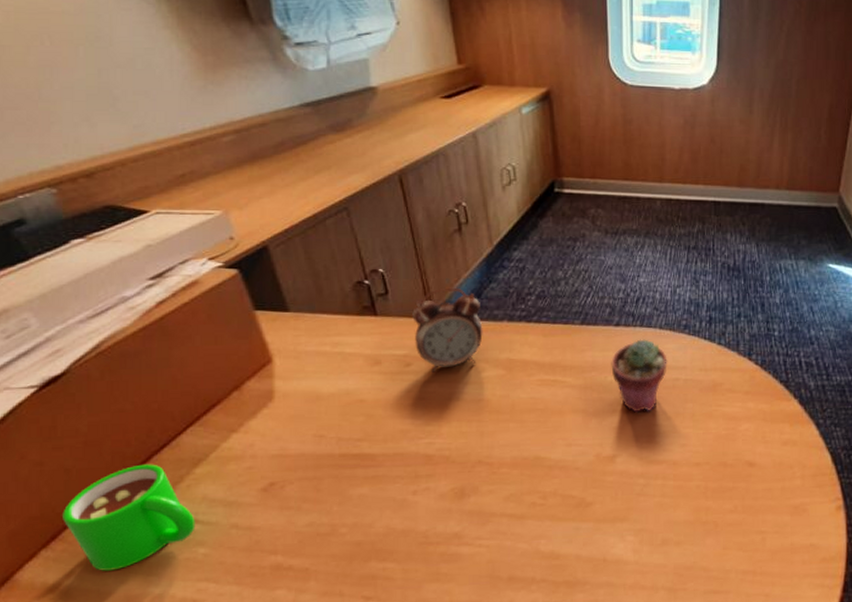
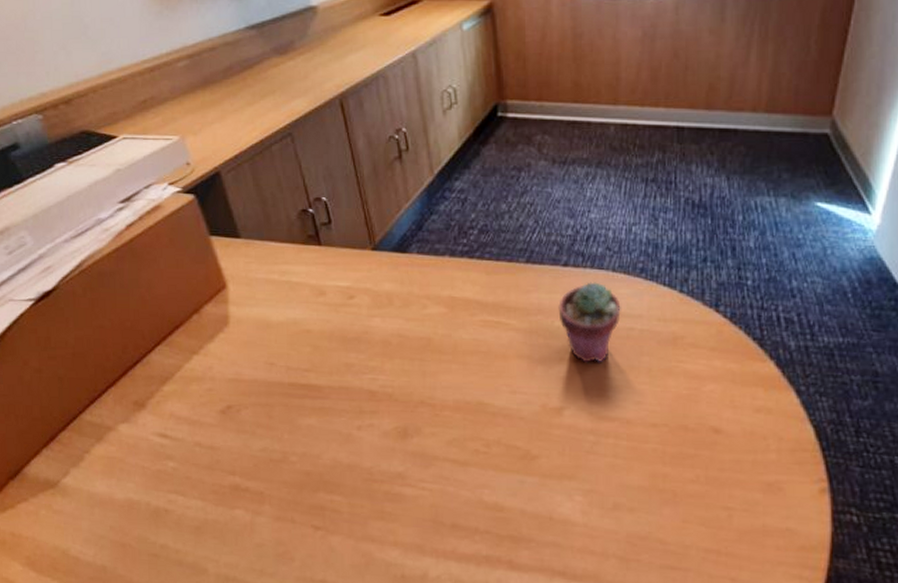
mug: present [62,464,195,571] -> none [58,378,165,474]
alarm clock: present [412,287,483,373] -> none [355,218,424,307]

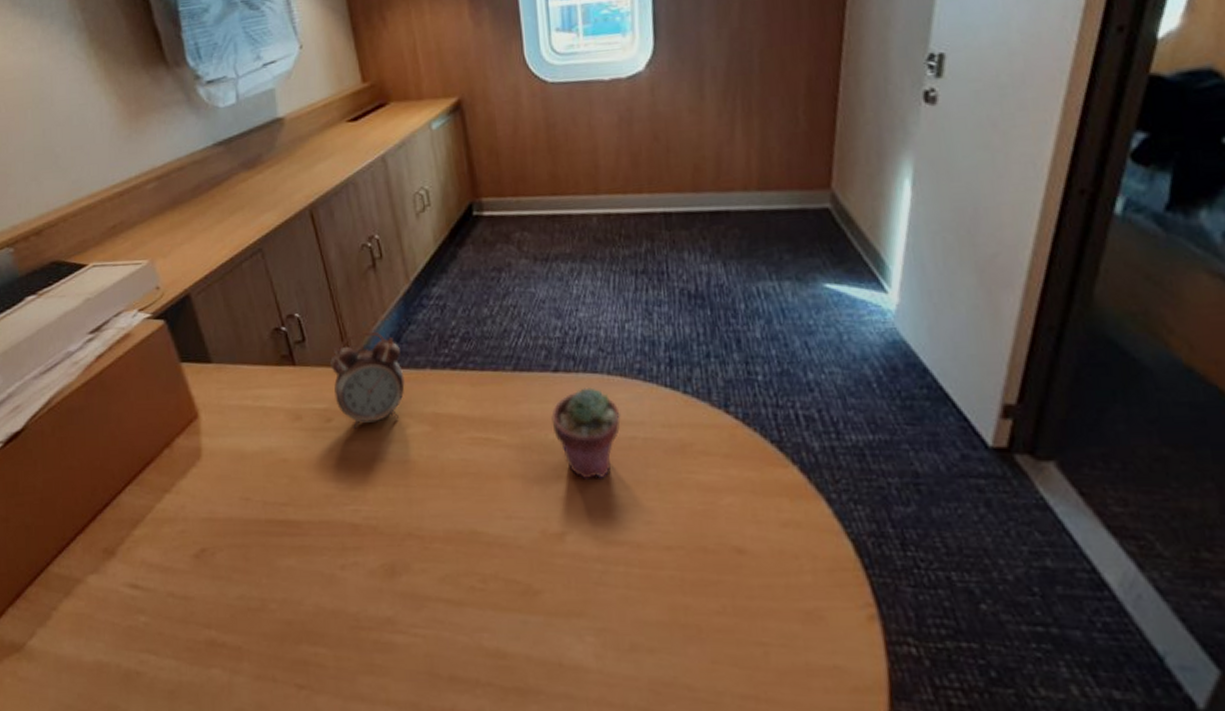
alarm clock: none [355,218,424,307] -> present [330,331,405,429]

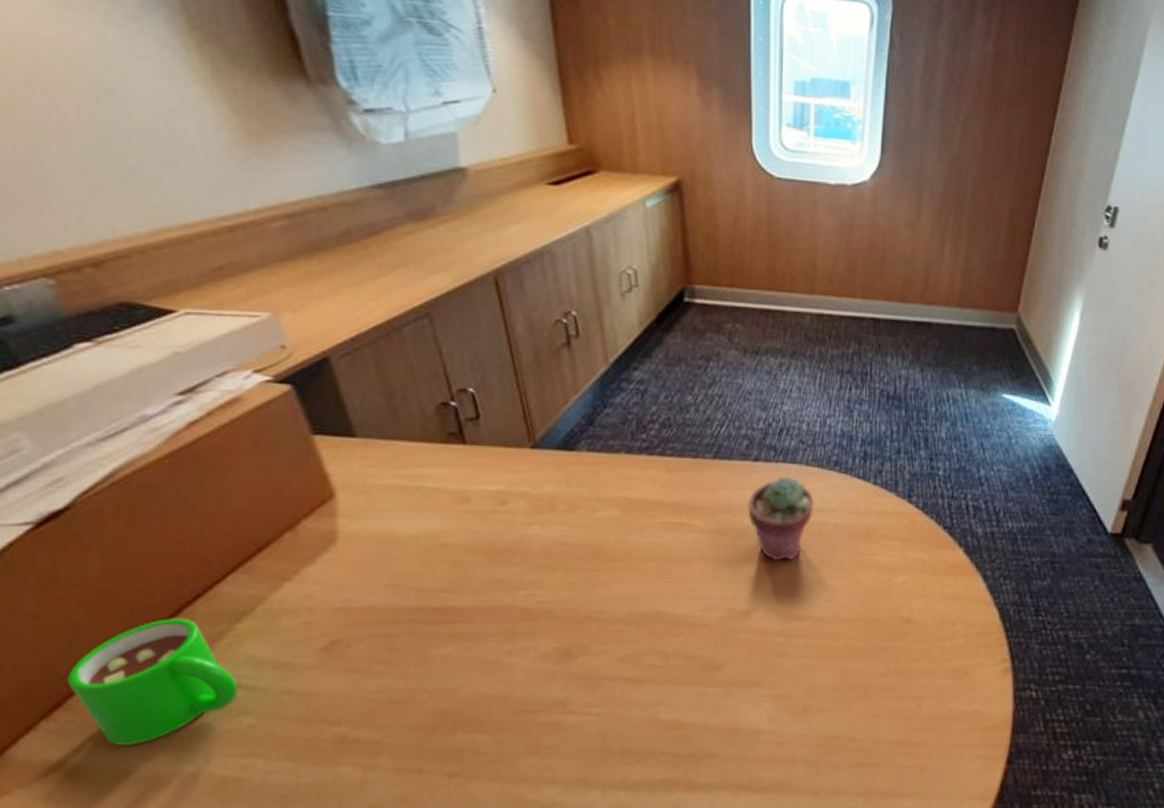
mug: none [25,523,136,634] -> present [68,618,239,746]
alarm clock: present [330,331,405,429] -> none [509,412,595,512]

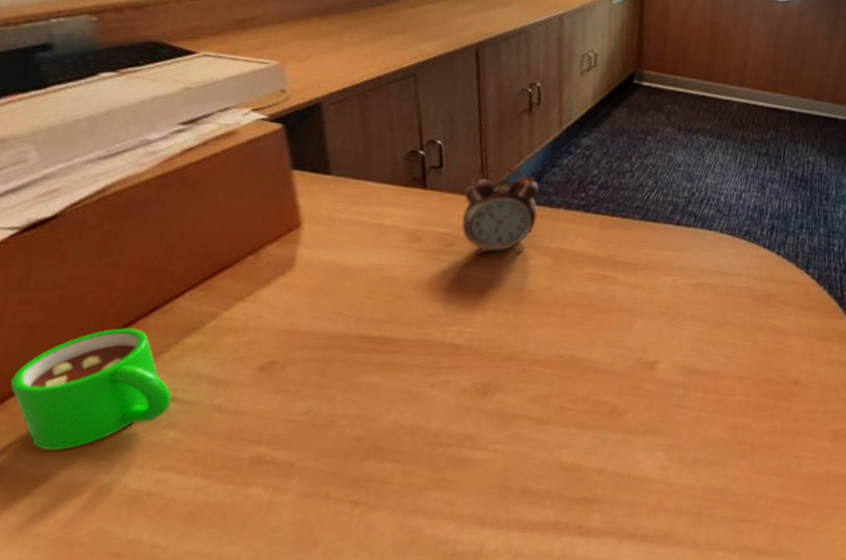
alarm clock: none [509,412,595,512] -> present [462,167,539,255]
potted succulent: present [748,477,814,562] -> none [665,241,724,318]

